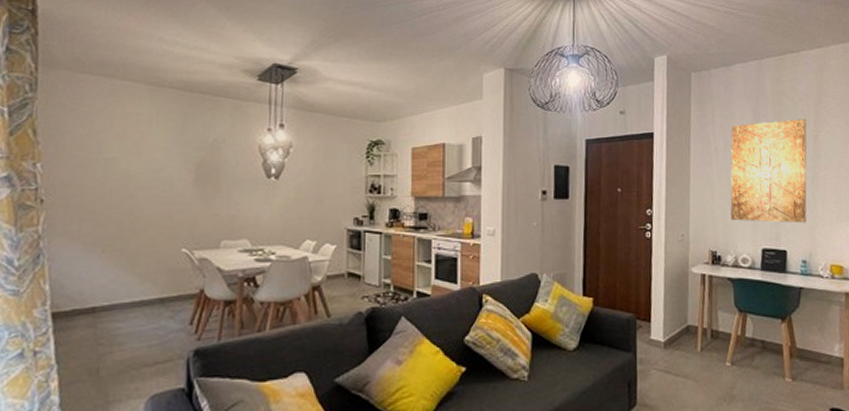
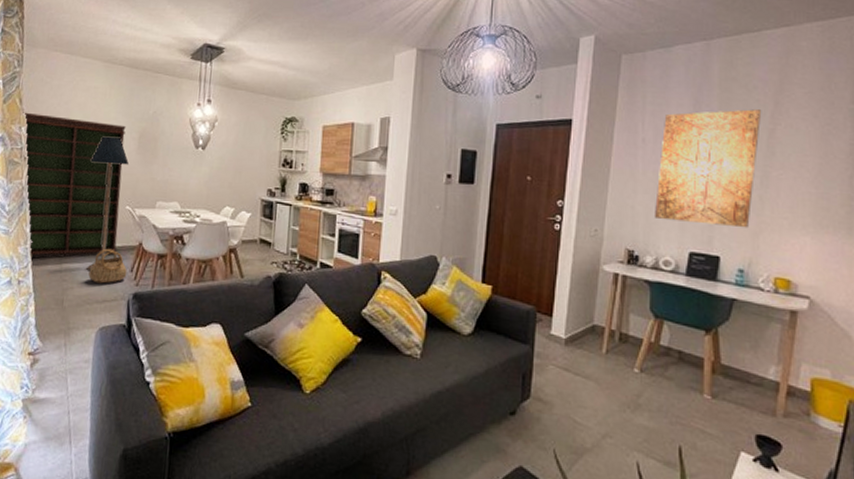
bookshelf: none [37,145,179,324] -> present [22,112,126,260]
floor lamp: none [131,169,184,328] -> present [86,136,129,270]
basket: none [133,300,186,343] -> present [88,248,127,284]

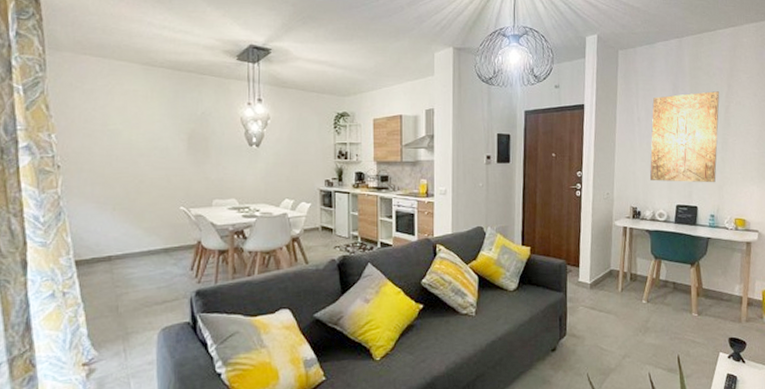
bookshelf: present [22,112,126,260] -> none [51,118,174,270]
floor lamp: present [86,136,129,270] -> none [135,139,179,273]
basket: present [88,248,127,284] -> none [144,250,187,286]

